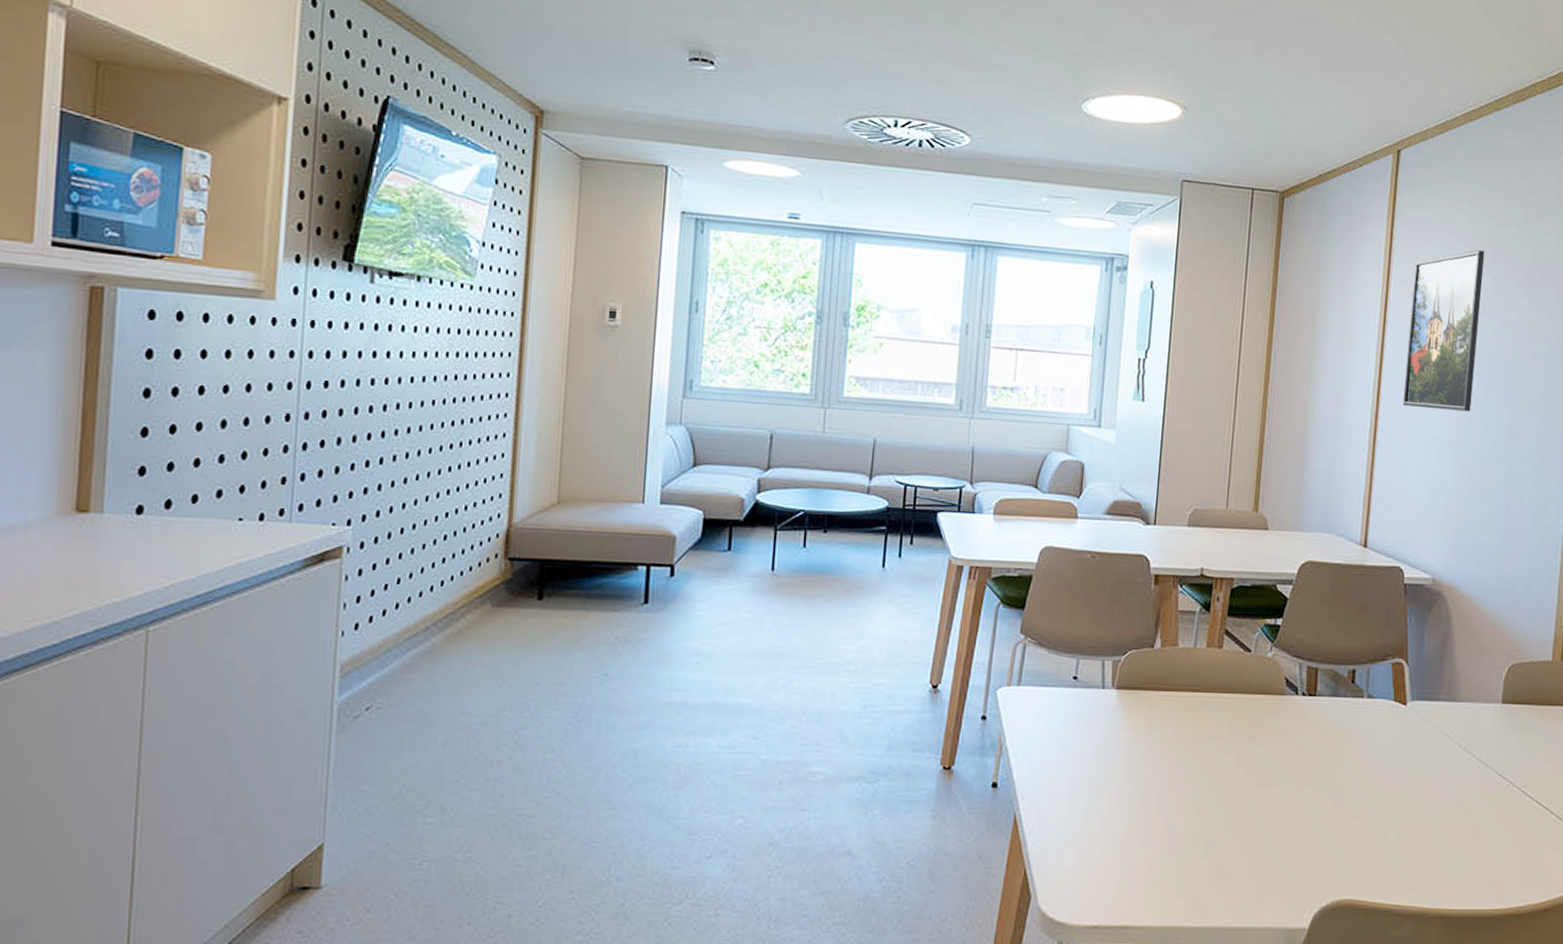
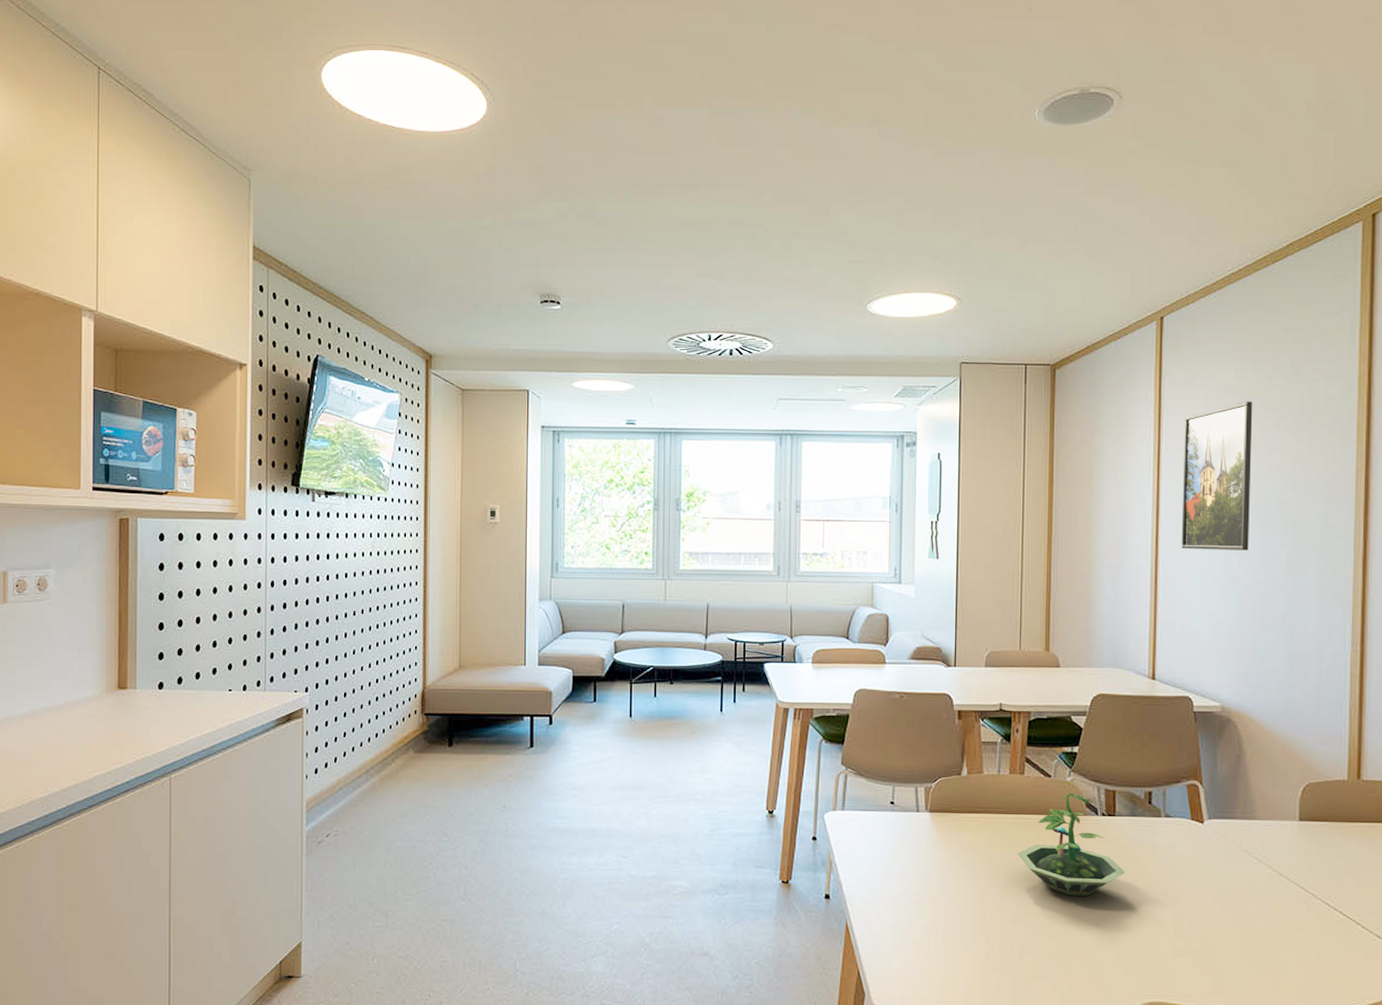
terrarium: none [1210,669,1323,784] -> present [1018,792,1126,896]

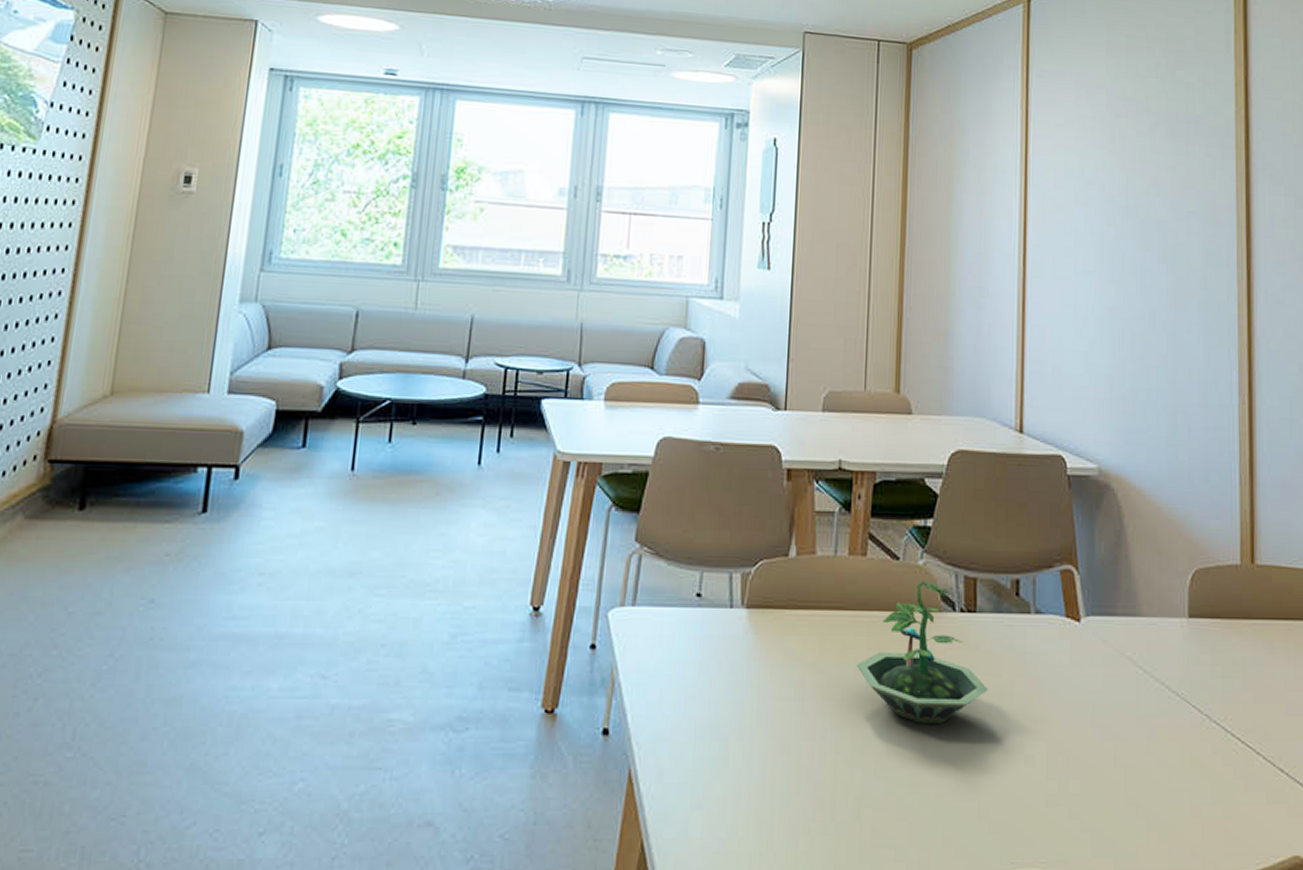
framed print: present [1181,401,1253,551] -> none [1051,102,1127,277]

